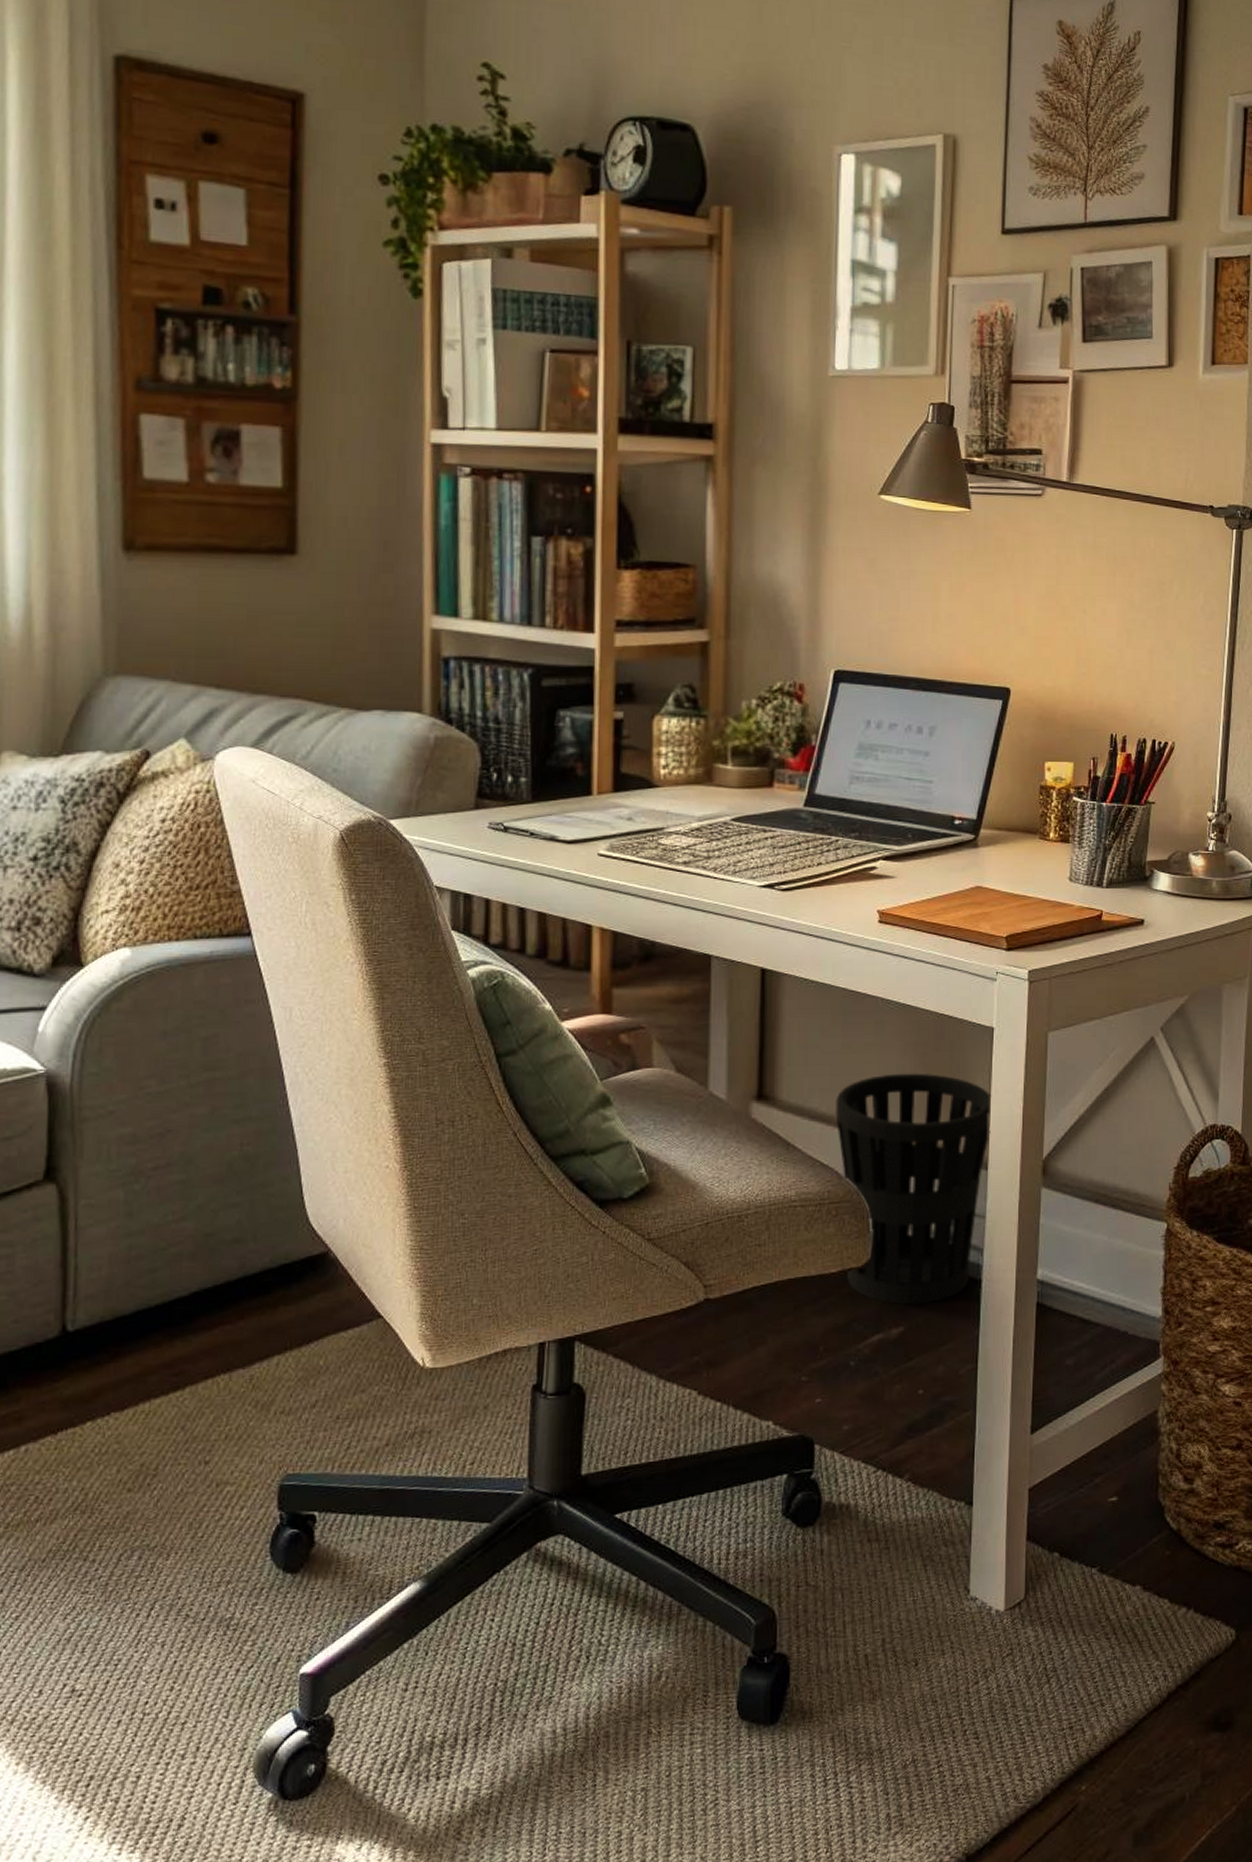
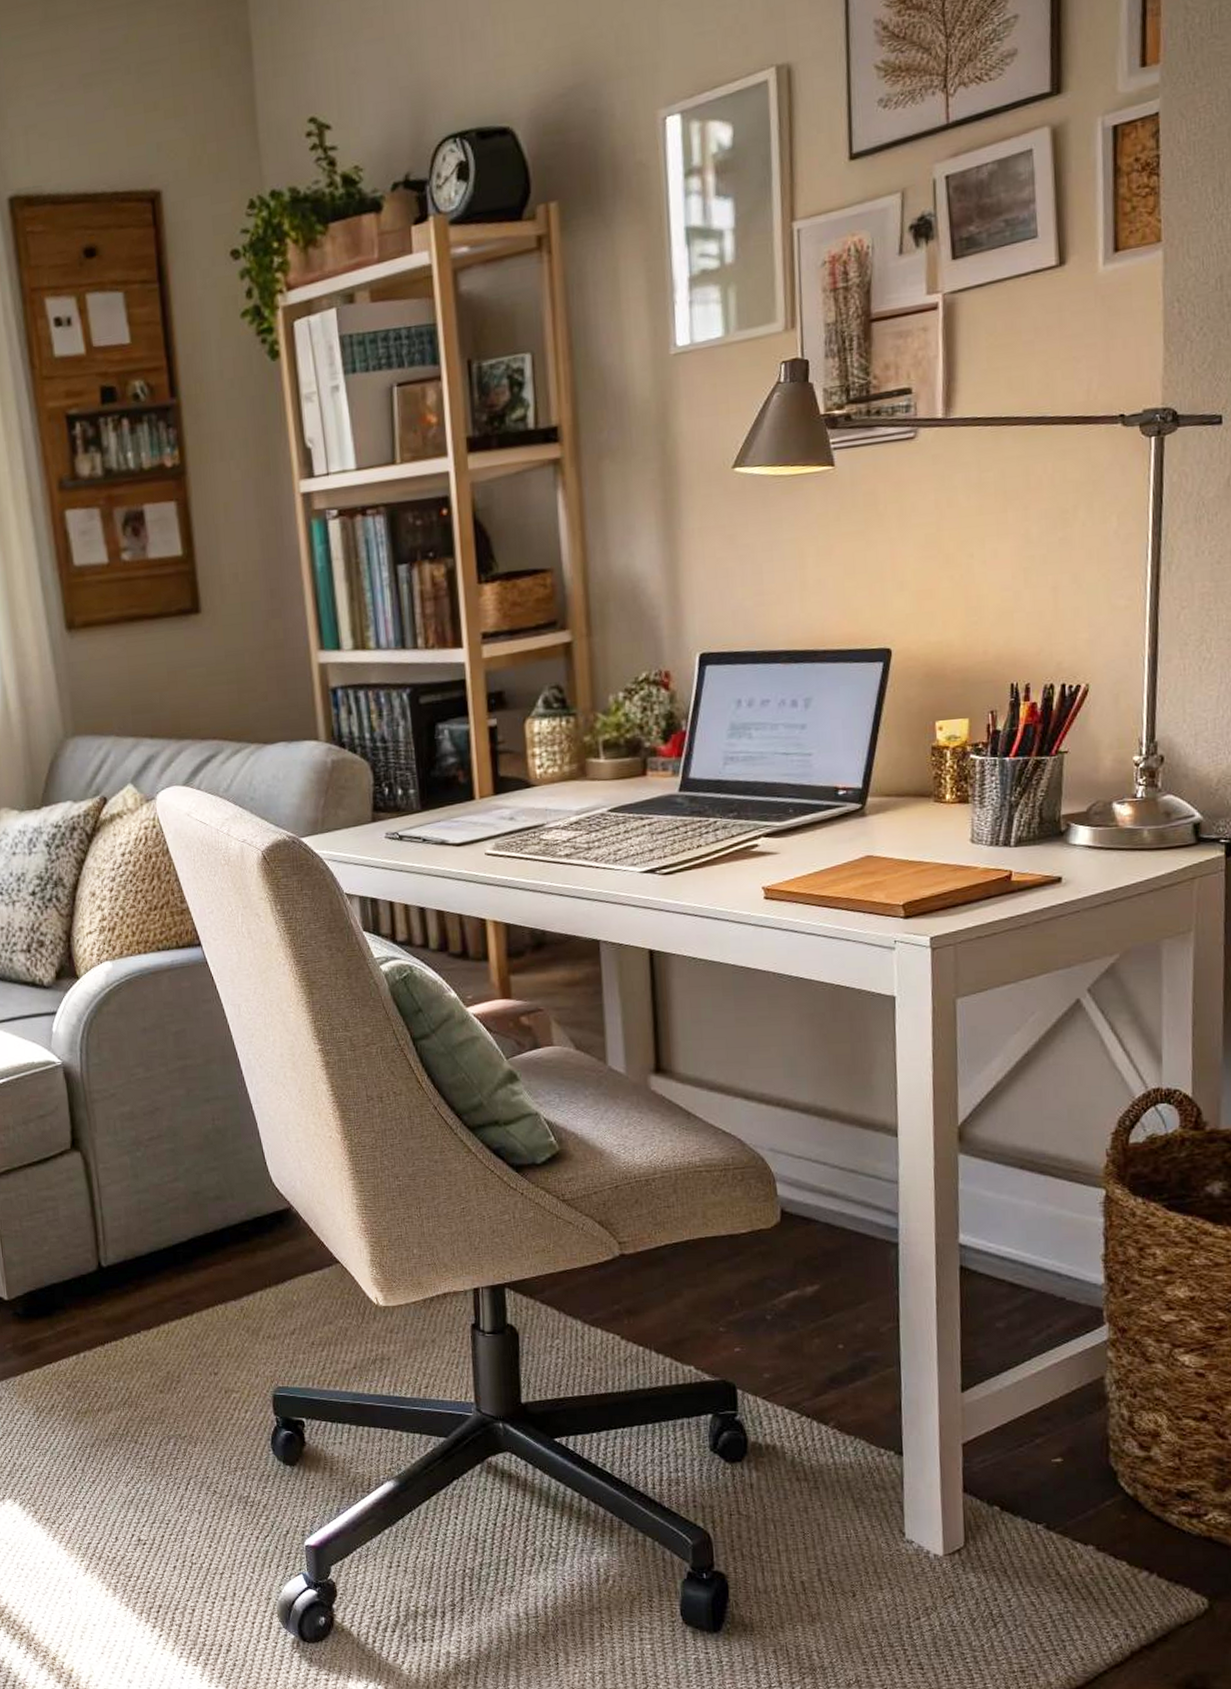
wastebasket: present [835,1073,992,1305] -> none [733,1043,899,1265]

